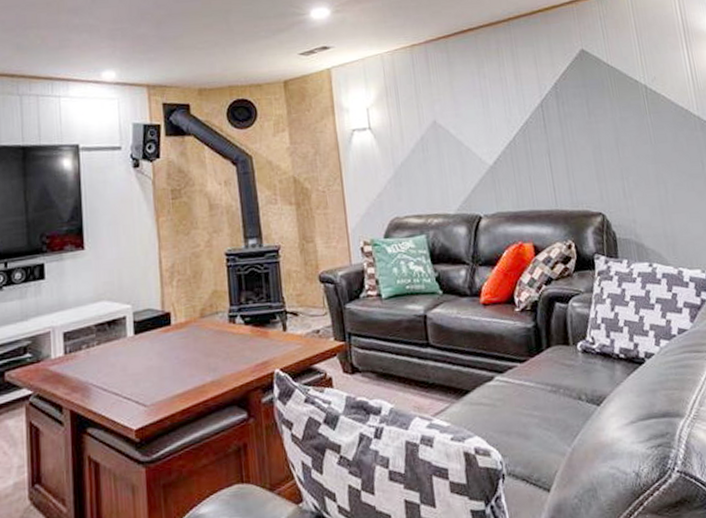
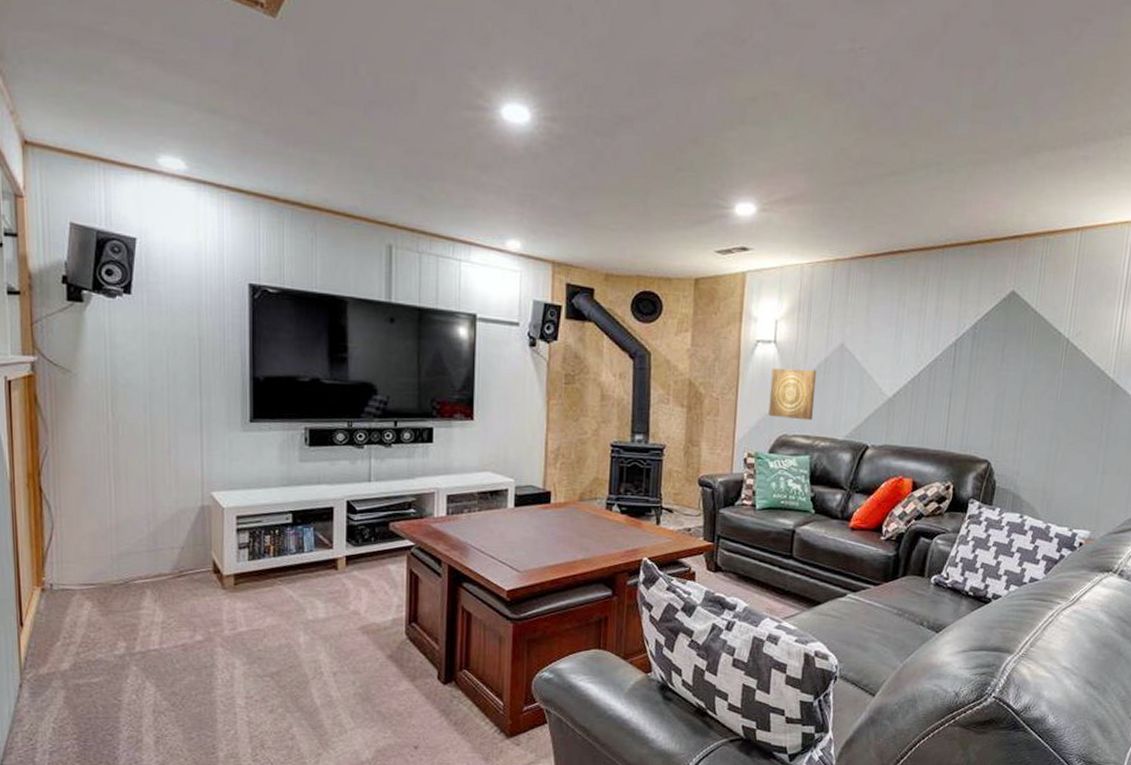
wall art: none [371,149,421,202] -> present [768,368,817,421]

